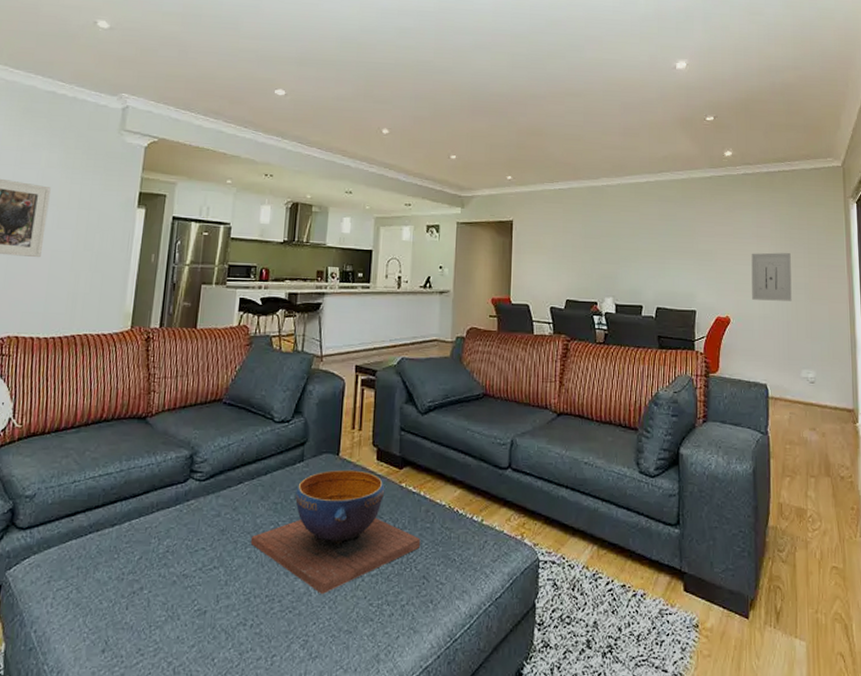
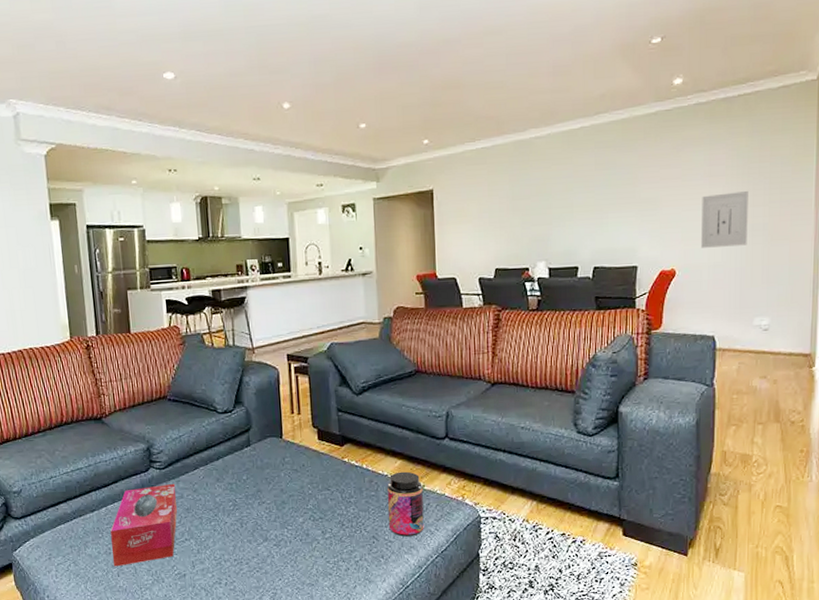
tissue box: none [123,498,214,597] -> present [110,483,178,567]
decorative bowl: present [250,470,421,595] -> none [213,450,368,557]
jar: none [441,502,481,579] -> present [387,471,424,537]

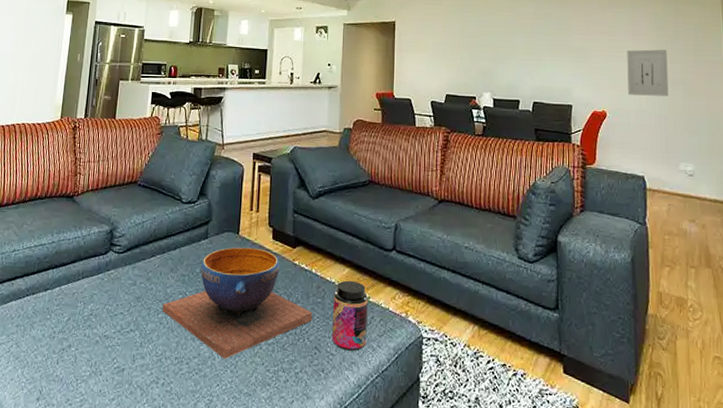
tissue box: present [110,483,178,567] -> none [54,269,131,353]
decorative bowl: none [213,450,368,557] -> present [162,247,313,360]

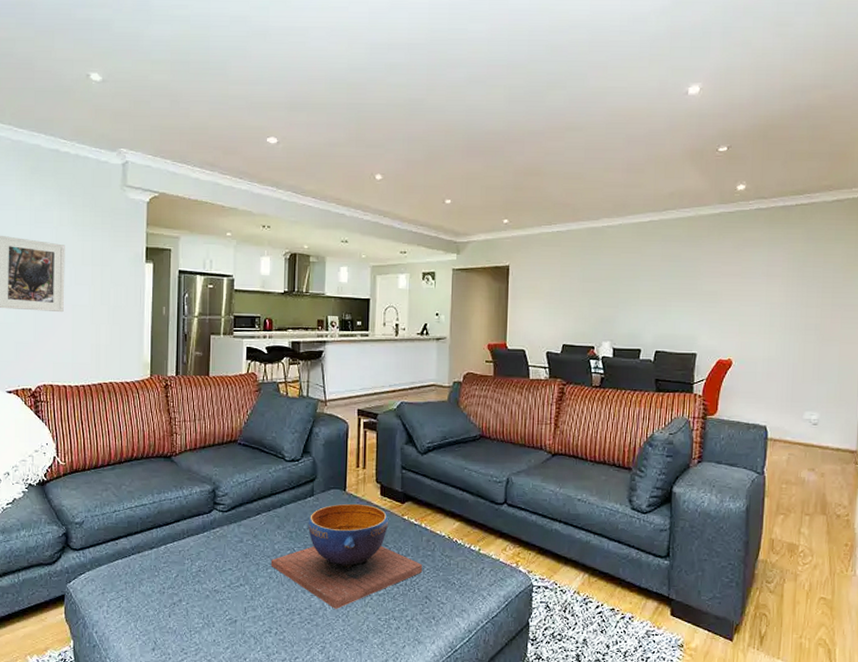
jar: present [331,280,368,351] -> none [442,533,478,600]
wall art: present [627,49,669,97] -> none [757,292,802,343]

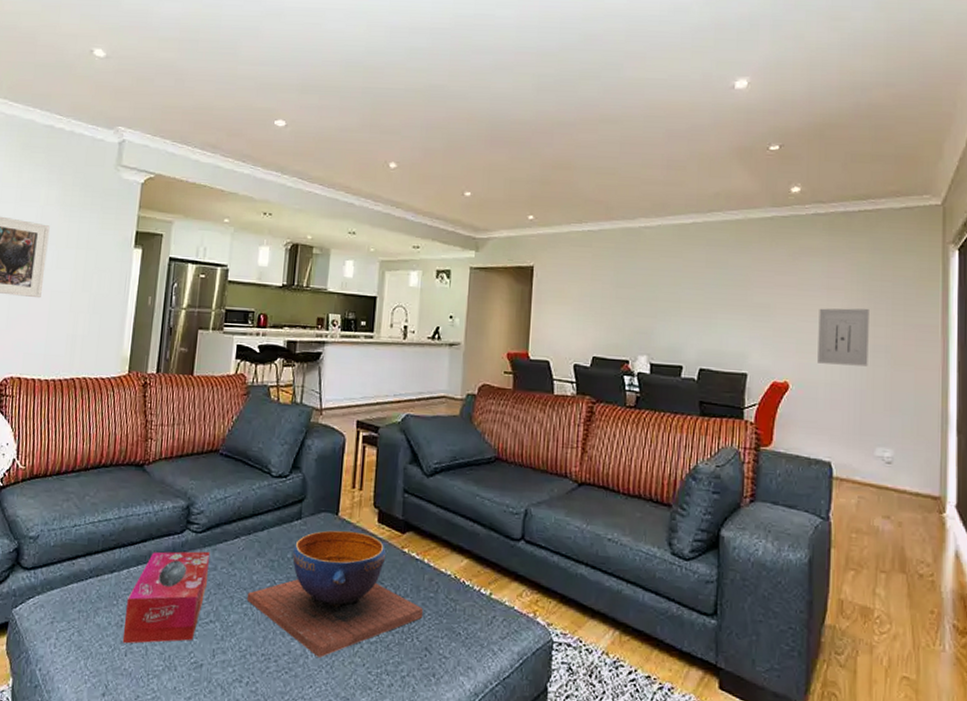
tissue box: none [165,527,236,607] -> present [122,551,211,644]
wall art: none [757,292,802,343] -> present [817,308,869,367]

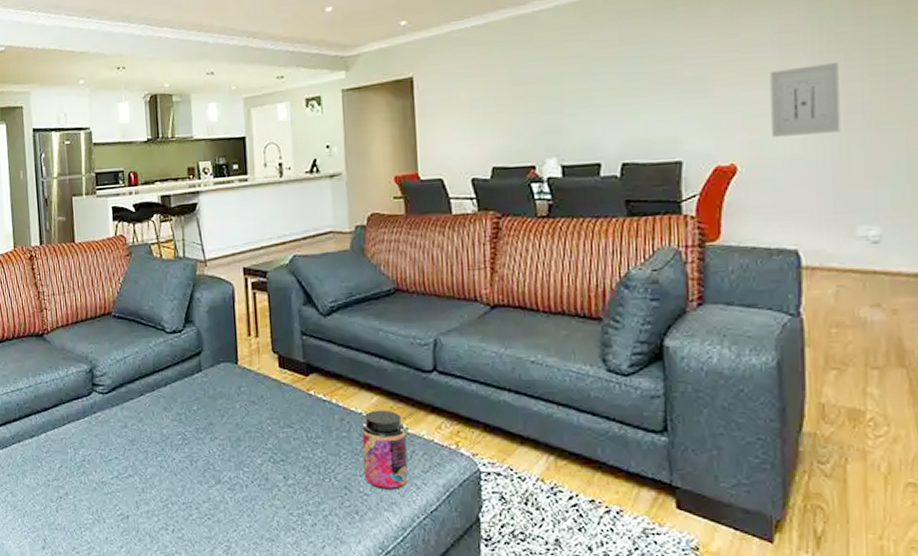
tissue box: present [122,551,211,644] -> none [50,410,121,501]
decorative bowl: present [246,530,424,659] -> none [160,378,339,504]
jar: none [445,573,489,655] -> present [362,410,408,490]

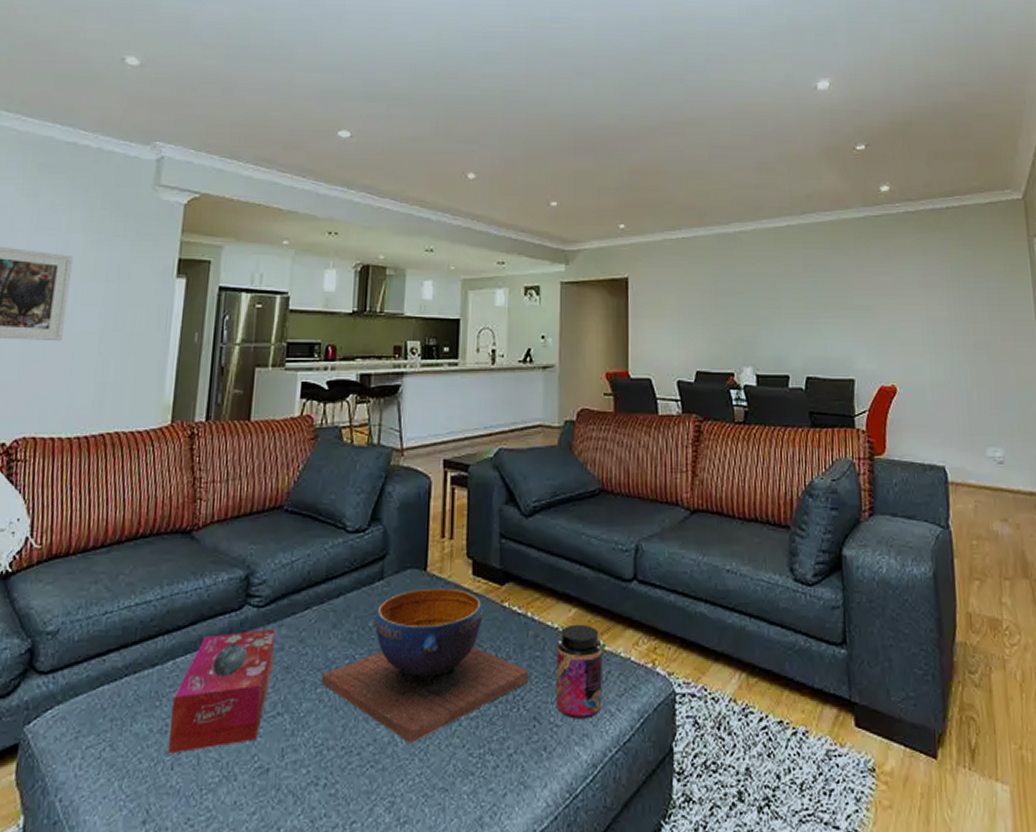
tissue box: none [50,410,121,501] -> present [167,628,276,754]
decorative bowl: none [160,378,339,504] -> present [321,588,530,745]
wall art: present [770,63,840,137] -> none [918,306,971,365]

